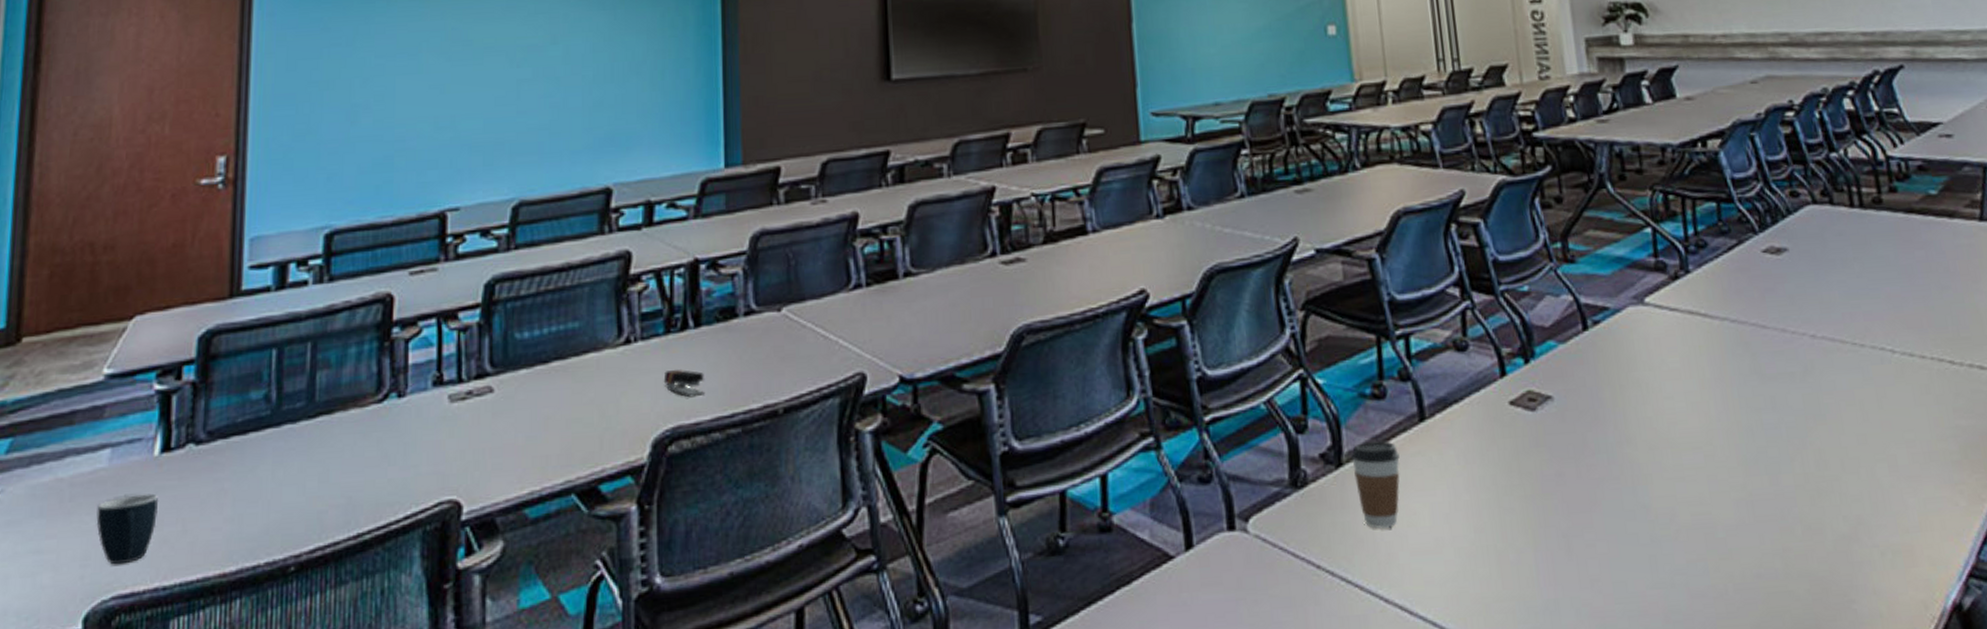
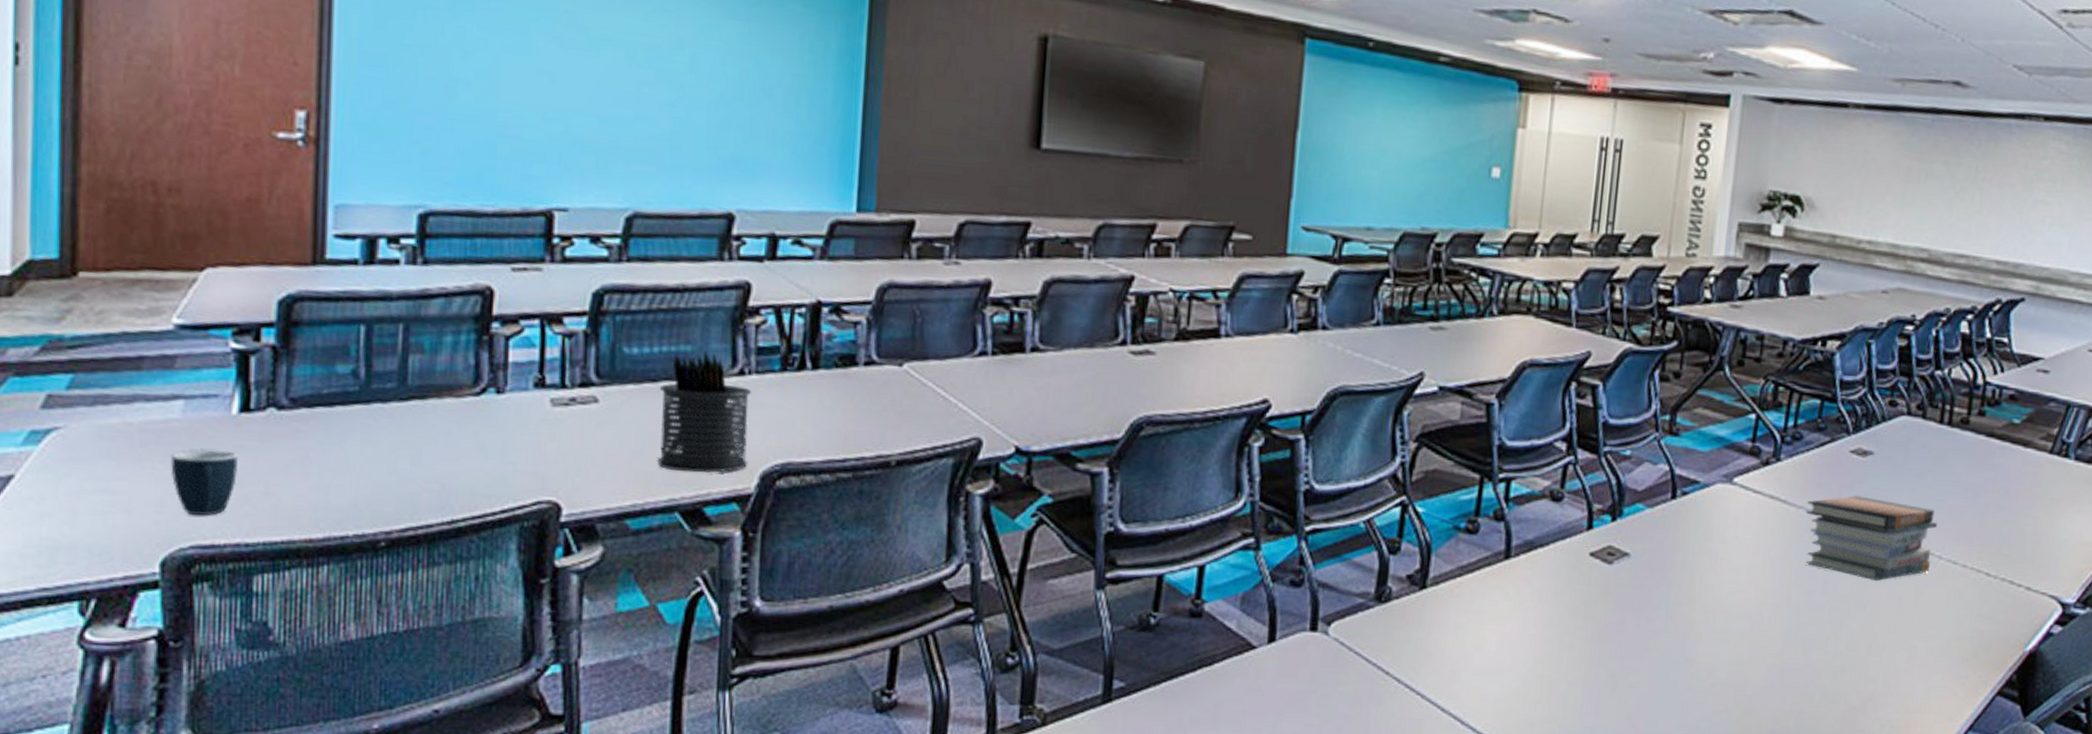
pen holder: none [550,325,640,451] -> present [657,351,752,474]
stapler: present [663,368,706,398] -> none [776,407,819,438]
coffee cup: present [1351,441,1400,529] -> none [1435,570,1480,648]
book stack: none [1730,296,1886,388] -> present [1805,495,1938,582]

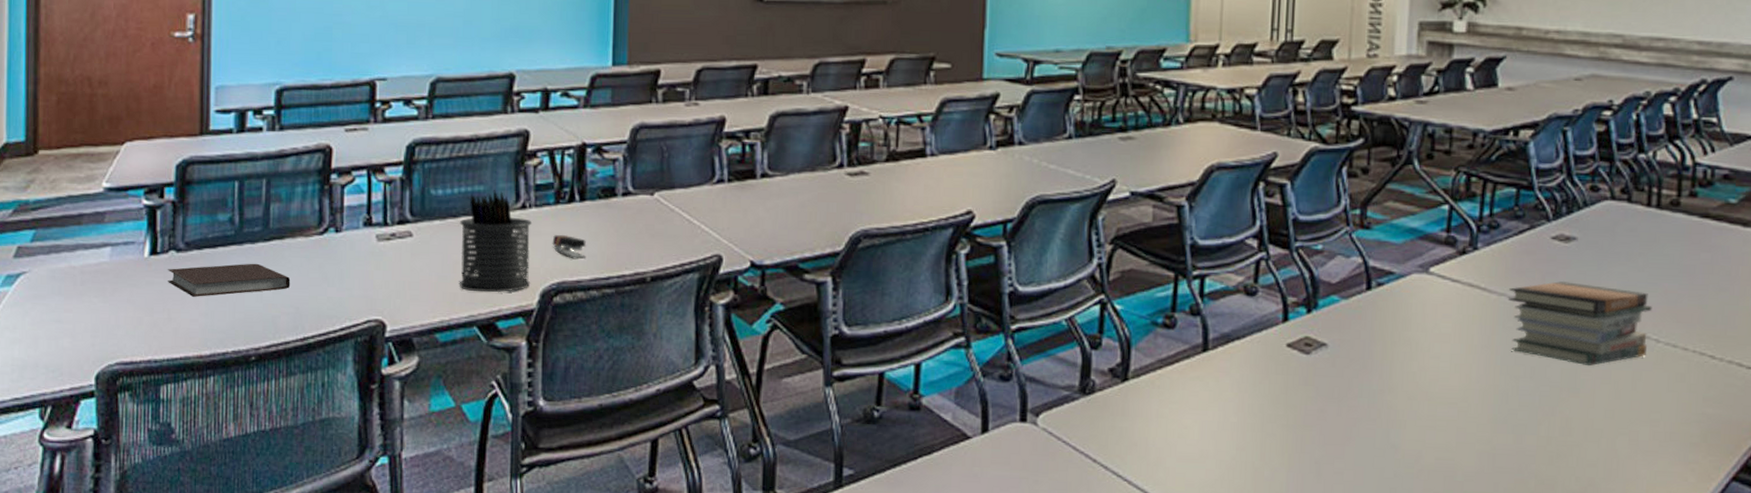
mug: present [171,449,237,516] -> none [102,286,148,339]
notebook: none [264,427,435,467] -> present [167,263,291,297]
stapler: none [776,407,819,438] -> present [552,234,587,260]

